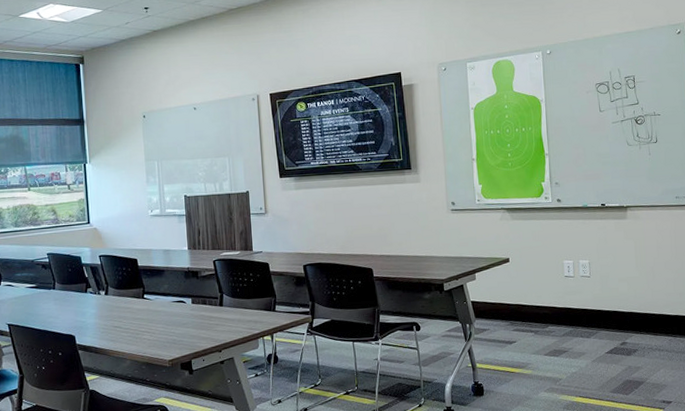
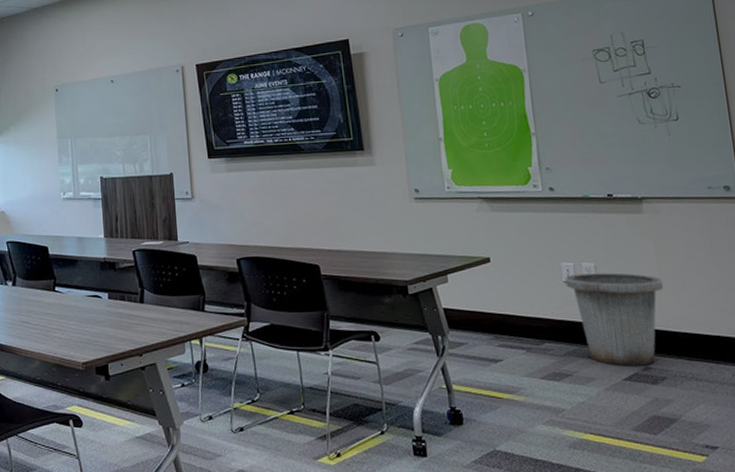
trash can: none [566,267,640,342] -> present [565,272,664,366]

